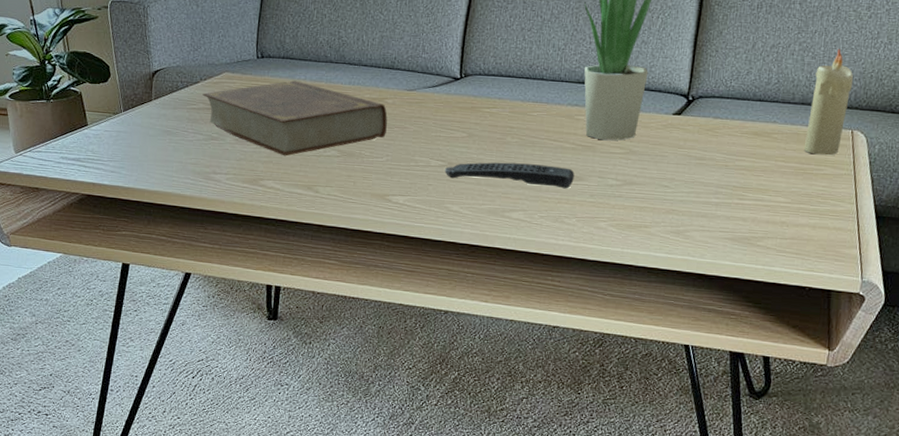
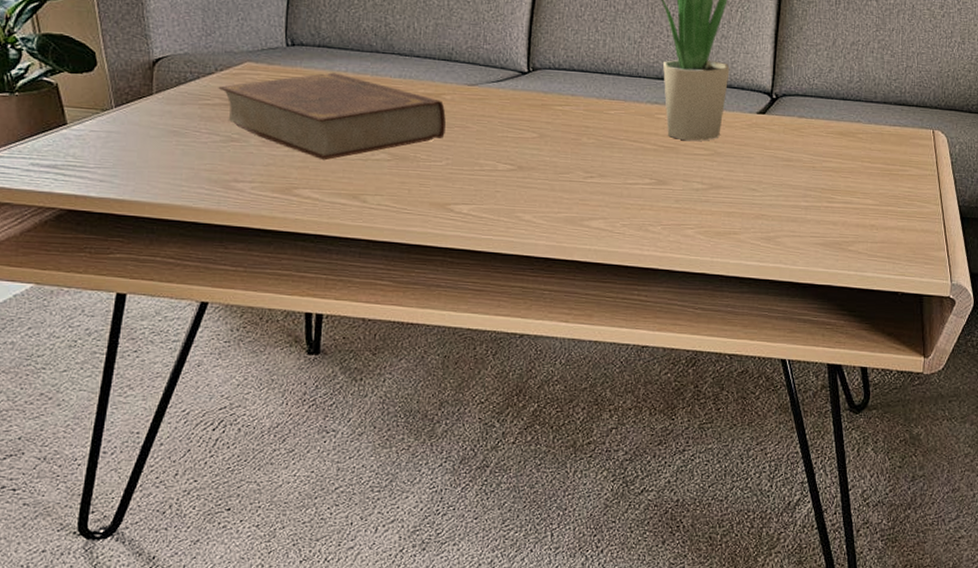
remote control: present [445,162,575,189] -> none [514,165,657,194]
candle: present [803,48,853,156] -> none [888,47,931,156]

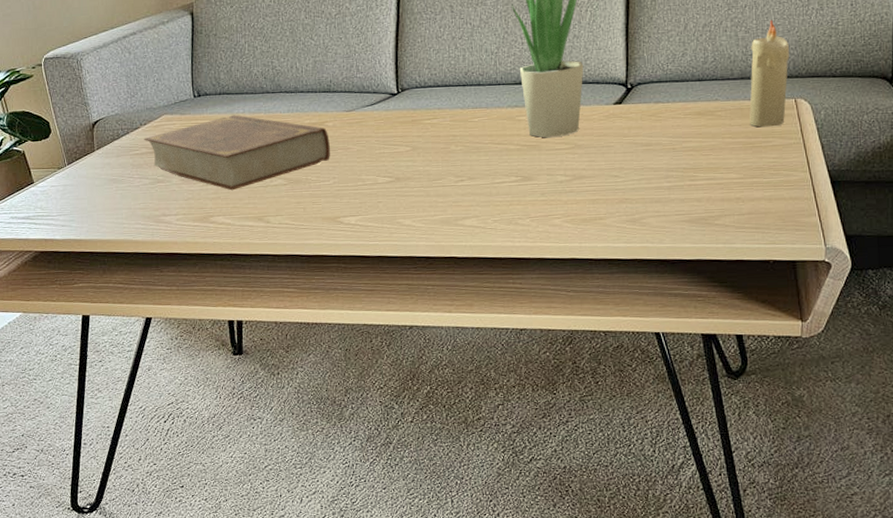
candle: none [888,47,931,156] -> present [749,19,789,128]

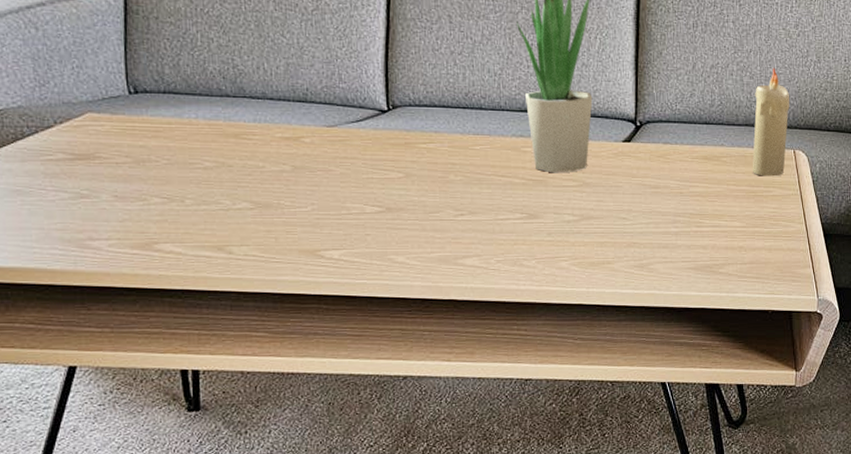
book: present [144,115,330,191] -> none [60,120,308,213]

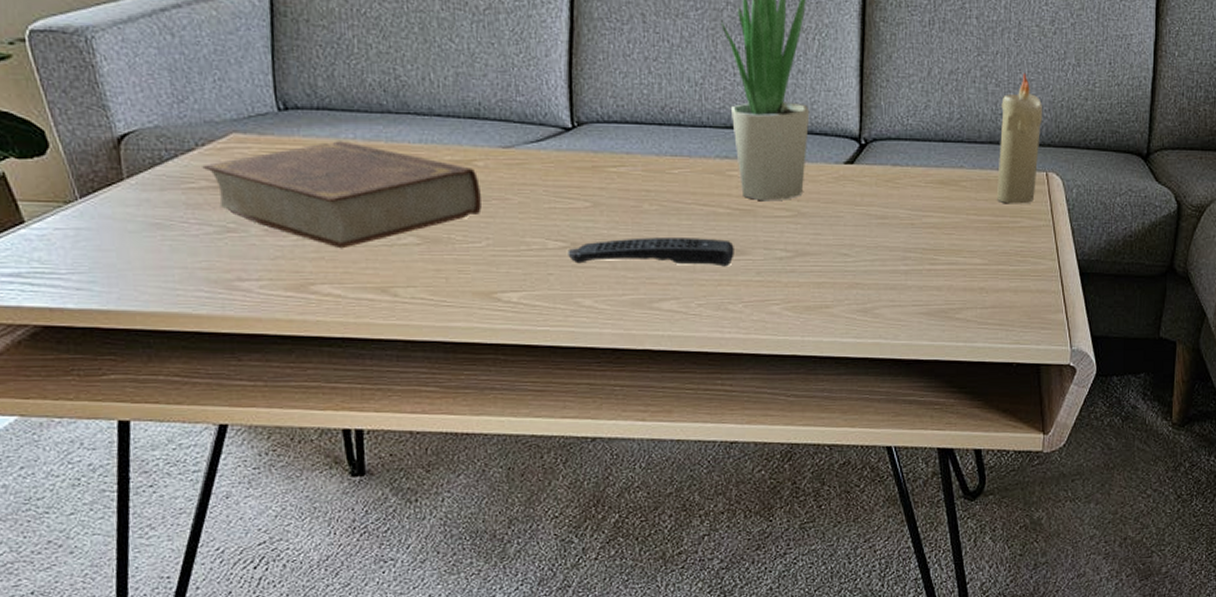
book: none [60,120,308,213] -> present [202,141,482,249]
remote control: none [383,203,528,229] -> present [567,237,734,267]

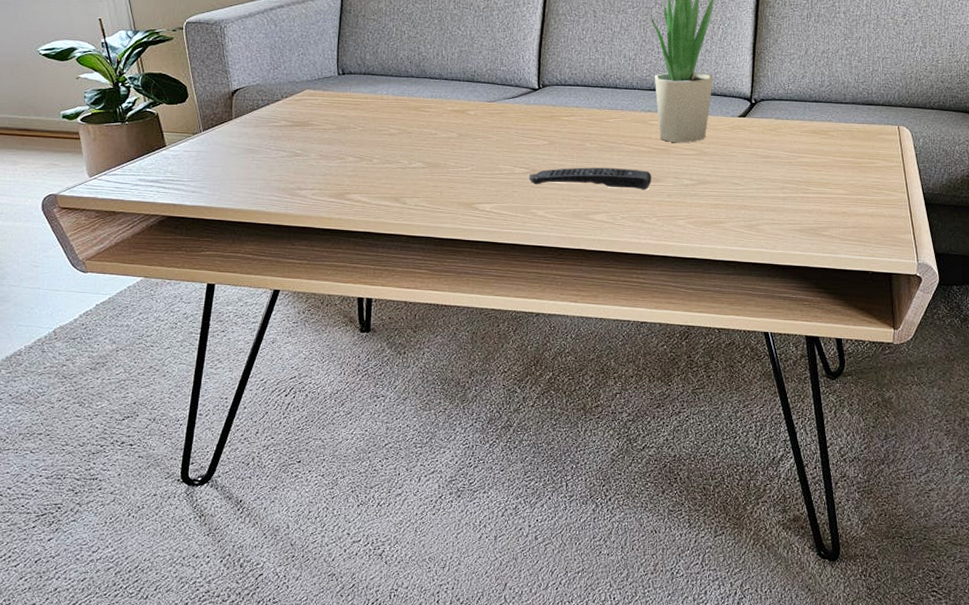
book: present [202,141,482,249] -> none [284,96,470,170]
candle: present [996,72,1042,204] -> none [857,52,895,150]

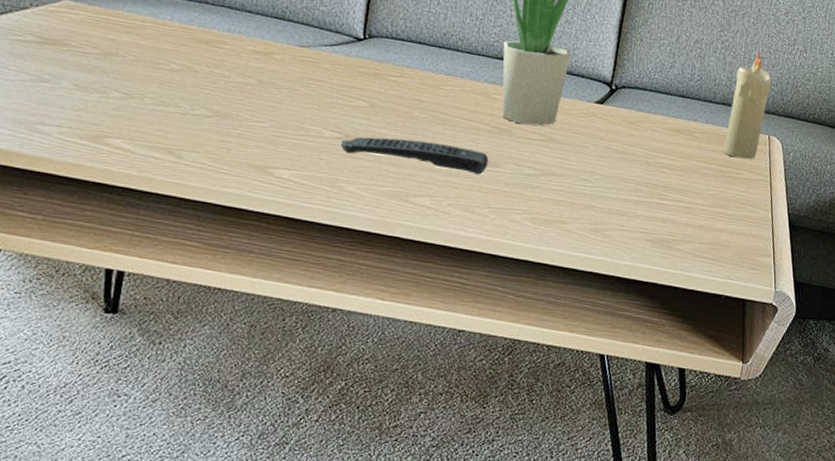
candle: none [857,52,895,150] -> present [723,50,771,160]

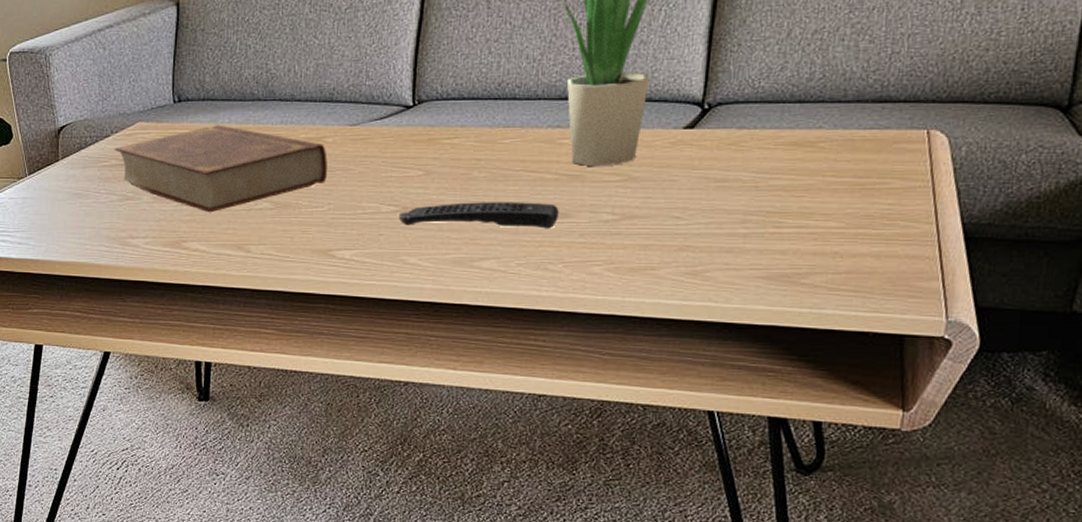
book: none [31,19,274,111] -> present [114,125,328,213]
candle: present [723,50,771,160] -> none [861,26,928,165]

